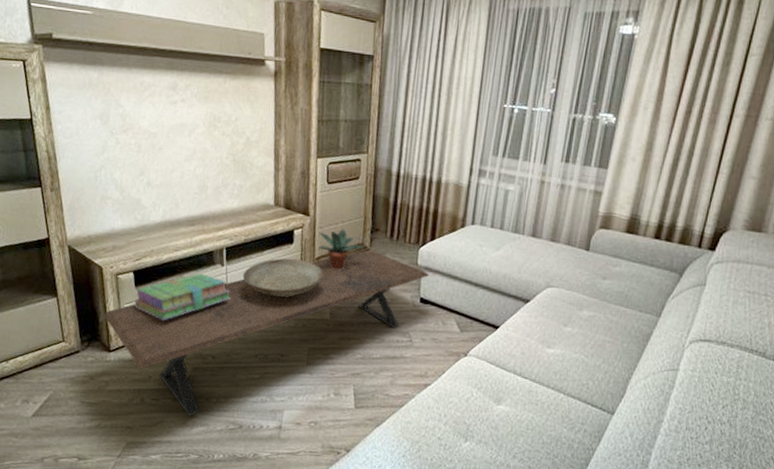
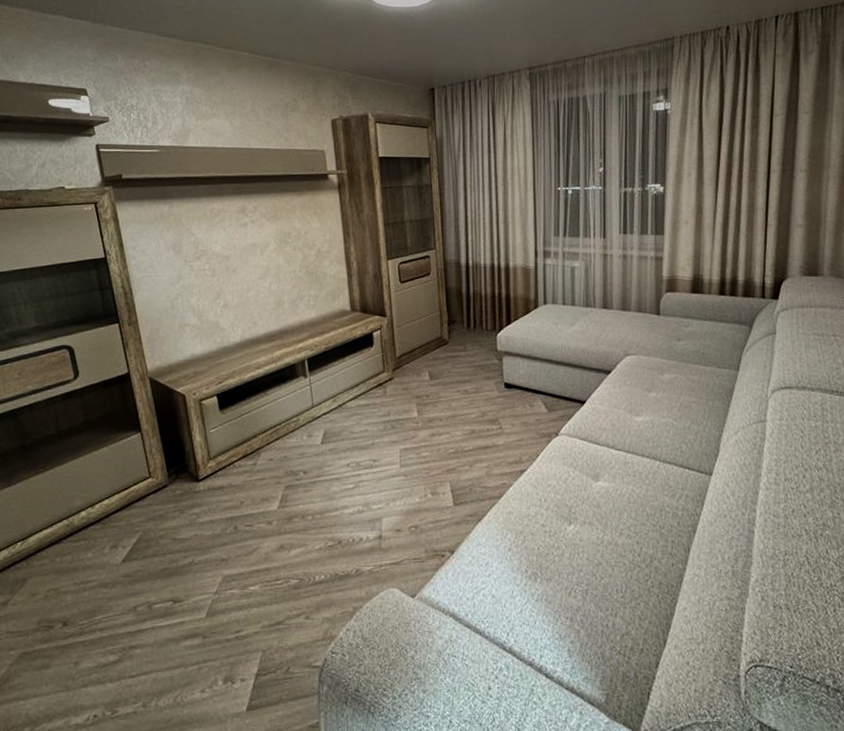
coffee table: present [103,249,430,417] -> none [190,342,511,539]
stack of books: present [134,273,231,321] -> none [220,388,317,441]
decorative bowl: present [242,258,325,298] -> none [326,360,408,402]
potted plant: present [318,229,364,271] -> none [397,325,443,367]

